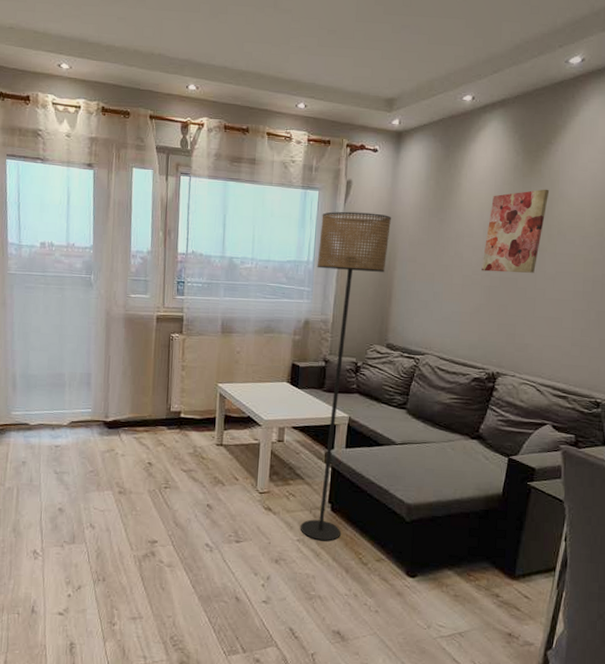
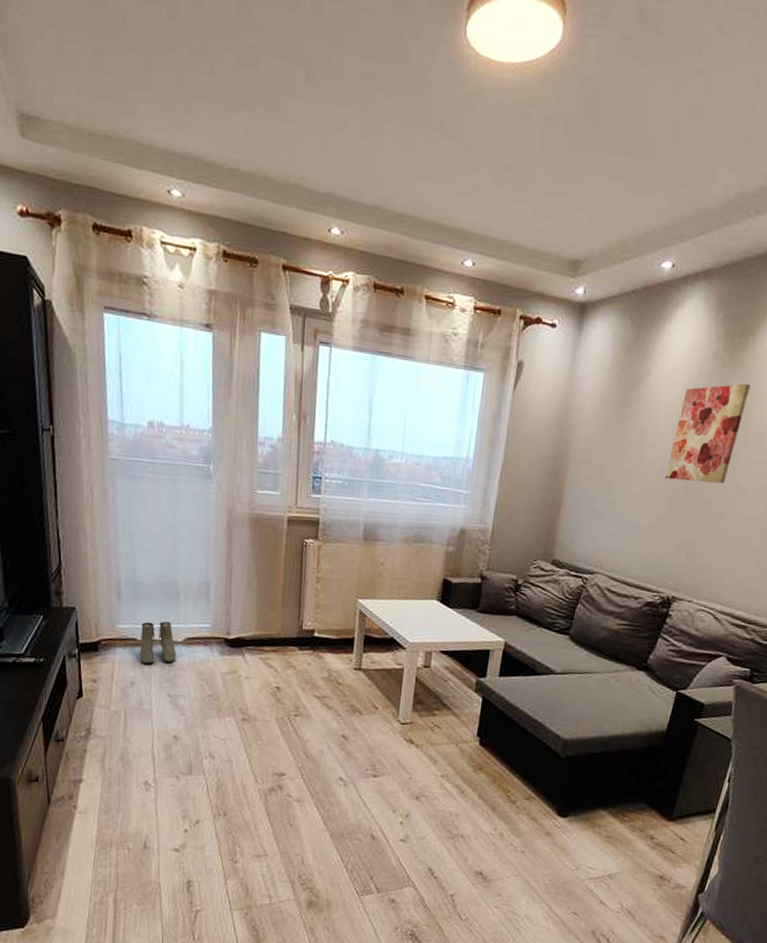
boots: none [30,408,62,445] -> present [139,621,177,664]
floor lamp: present [300,211,391,541] -> none [444,399,567,778]

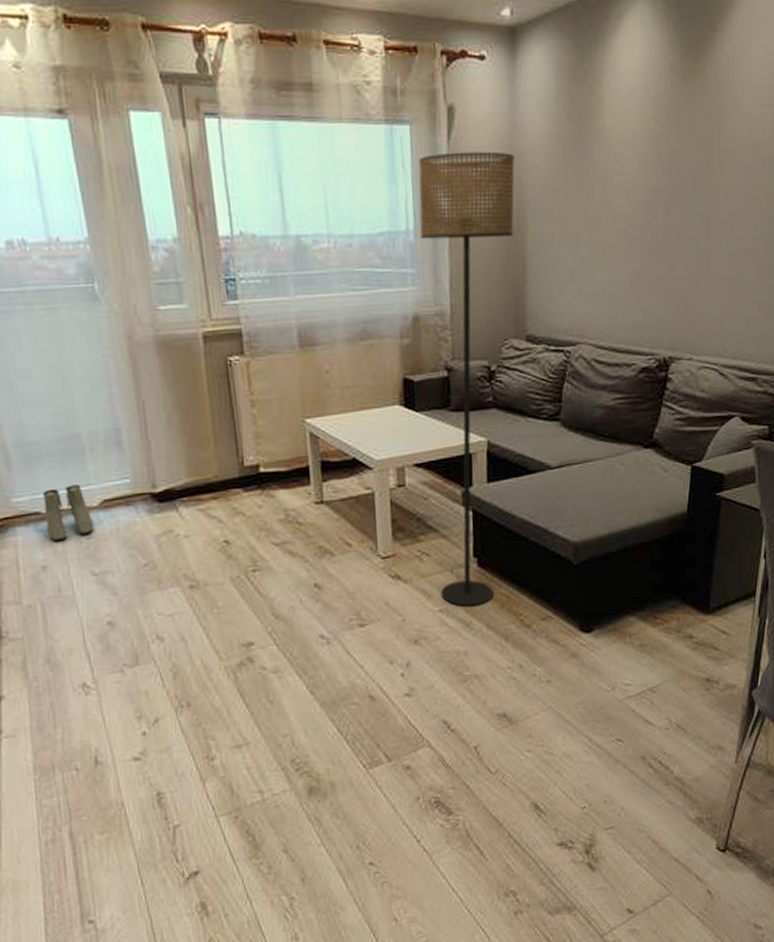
floor lamp: none [444,399,567,778] -> present [418,151,515,607]
wall art: present [665,383,751,484] -> none [639,97,718,222]

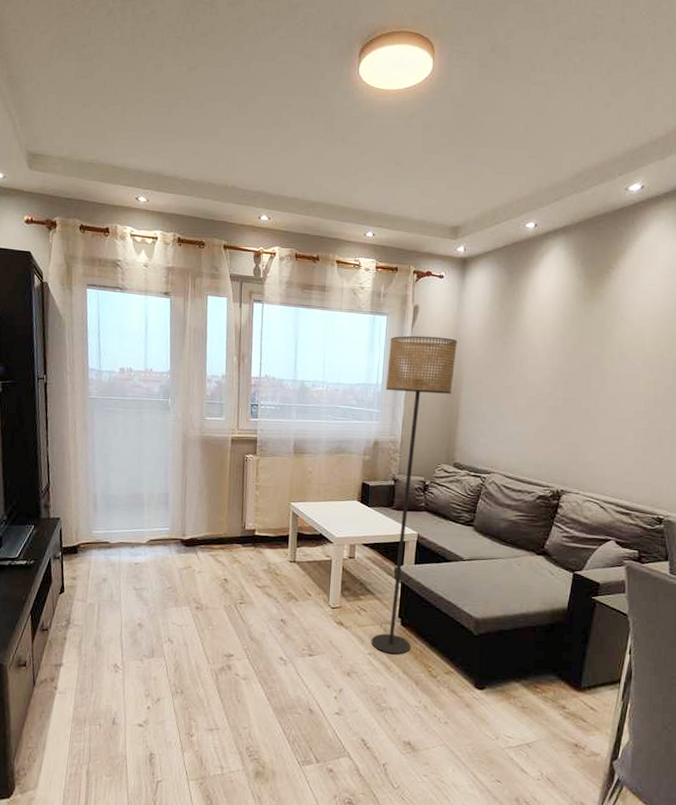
boots: present [43,485,95,540] -> none [111,527,141,563]

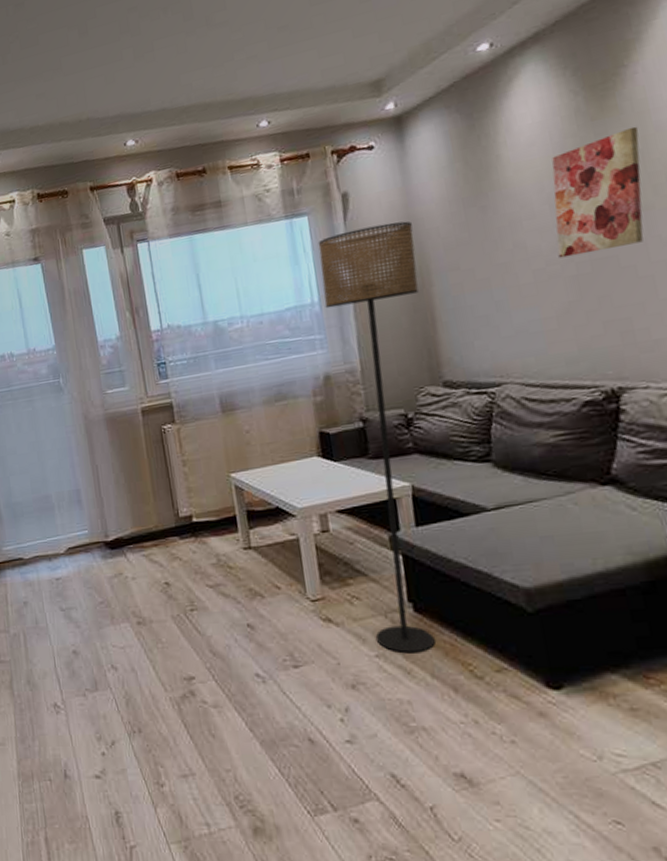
wall art: none [545,312,611,394] -> present [552,126,644,259]

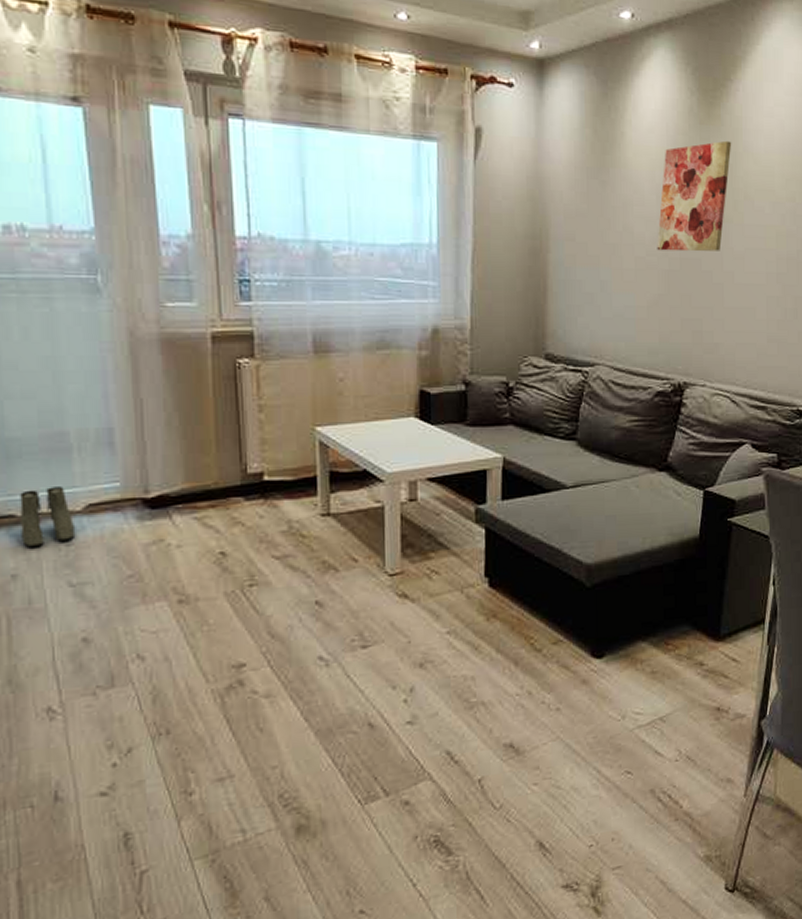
boots: none [24,536,62,581] -> present [20,487,76,547]
floor lamp: present [318,221,435,654] -> none [443,171,539,629]

